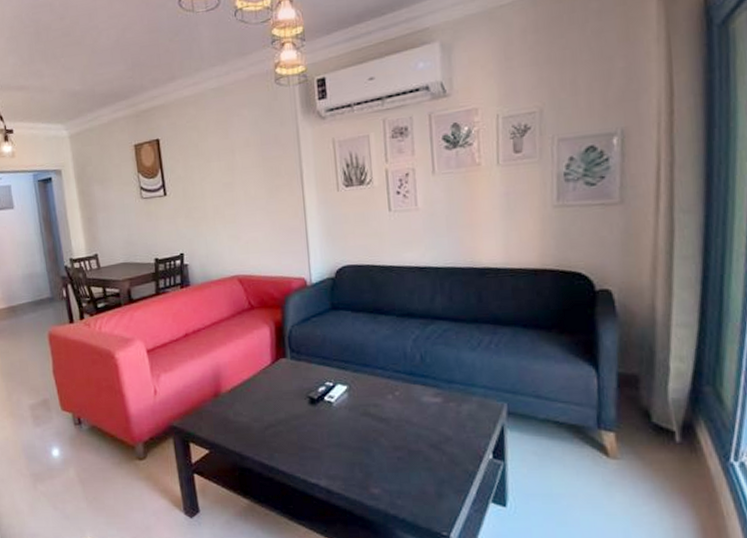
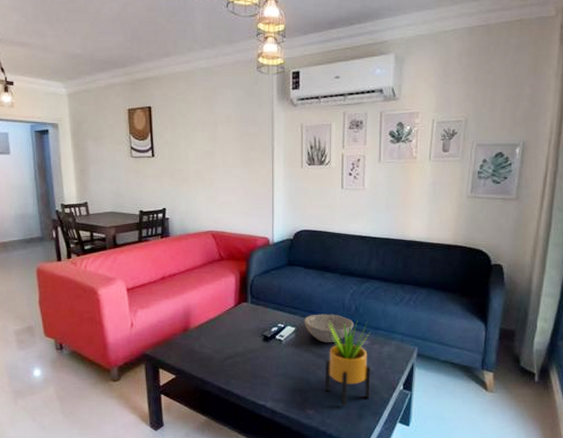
bowl: none [357,366,420,403] -> present [304,314,354,343]
potted plant: none [387,370,450,482] -> present [324,318,371,406]

